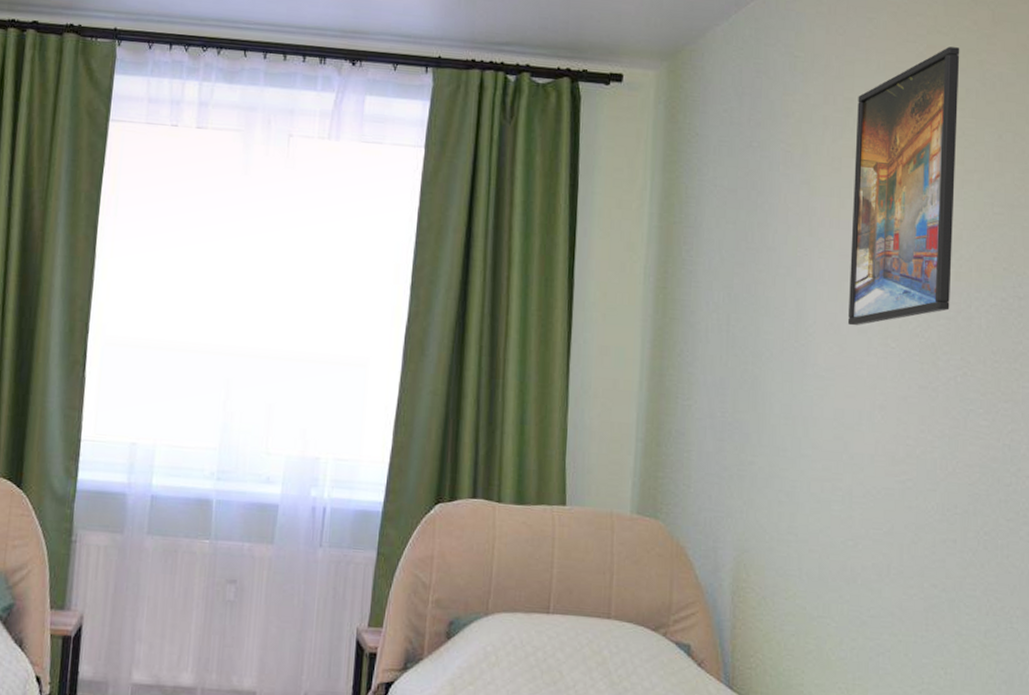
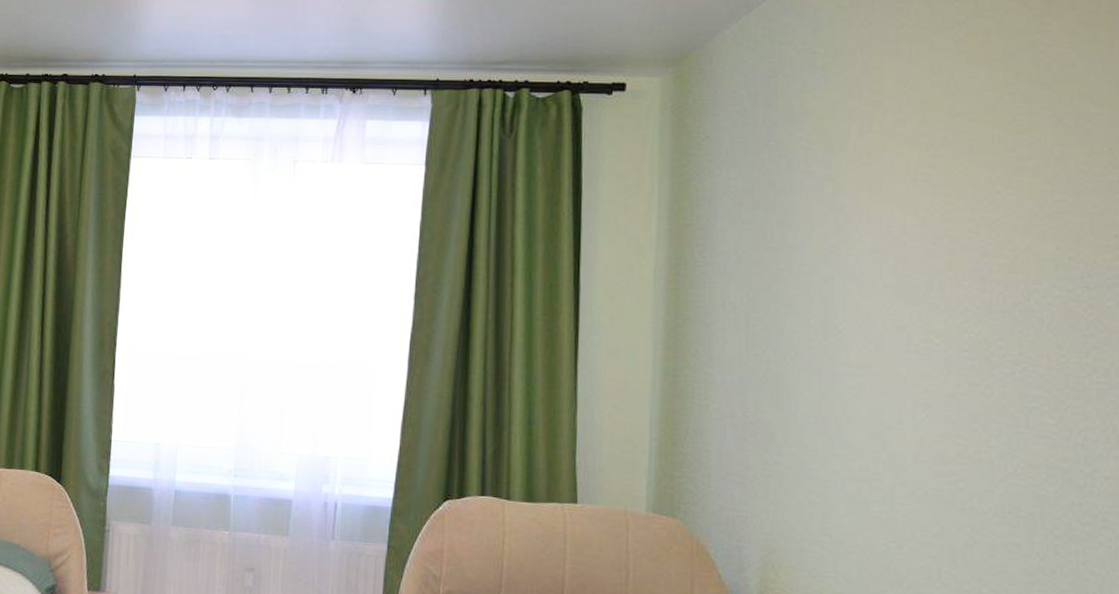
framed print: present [848,46,960,326] -> none [884,30,1008,323]

